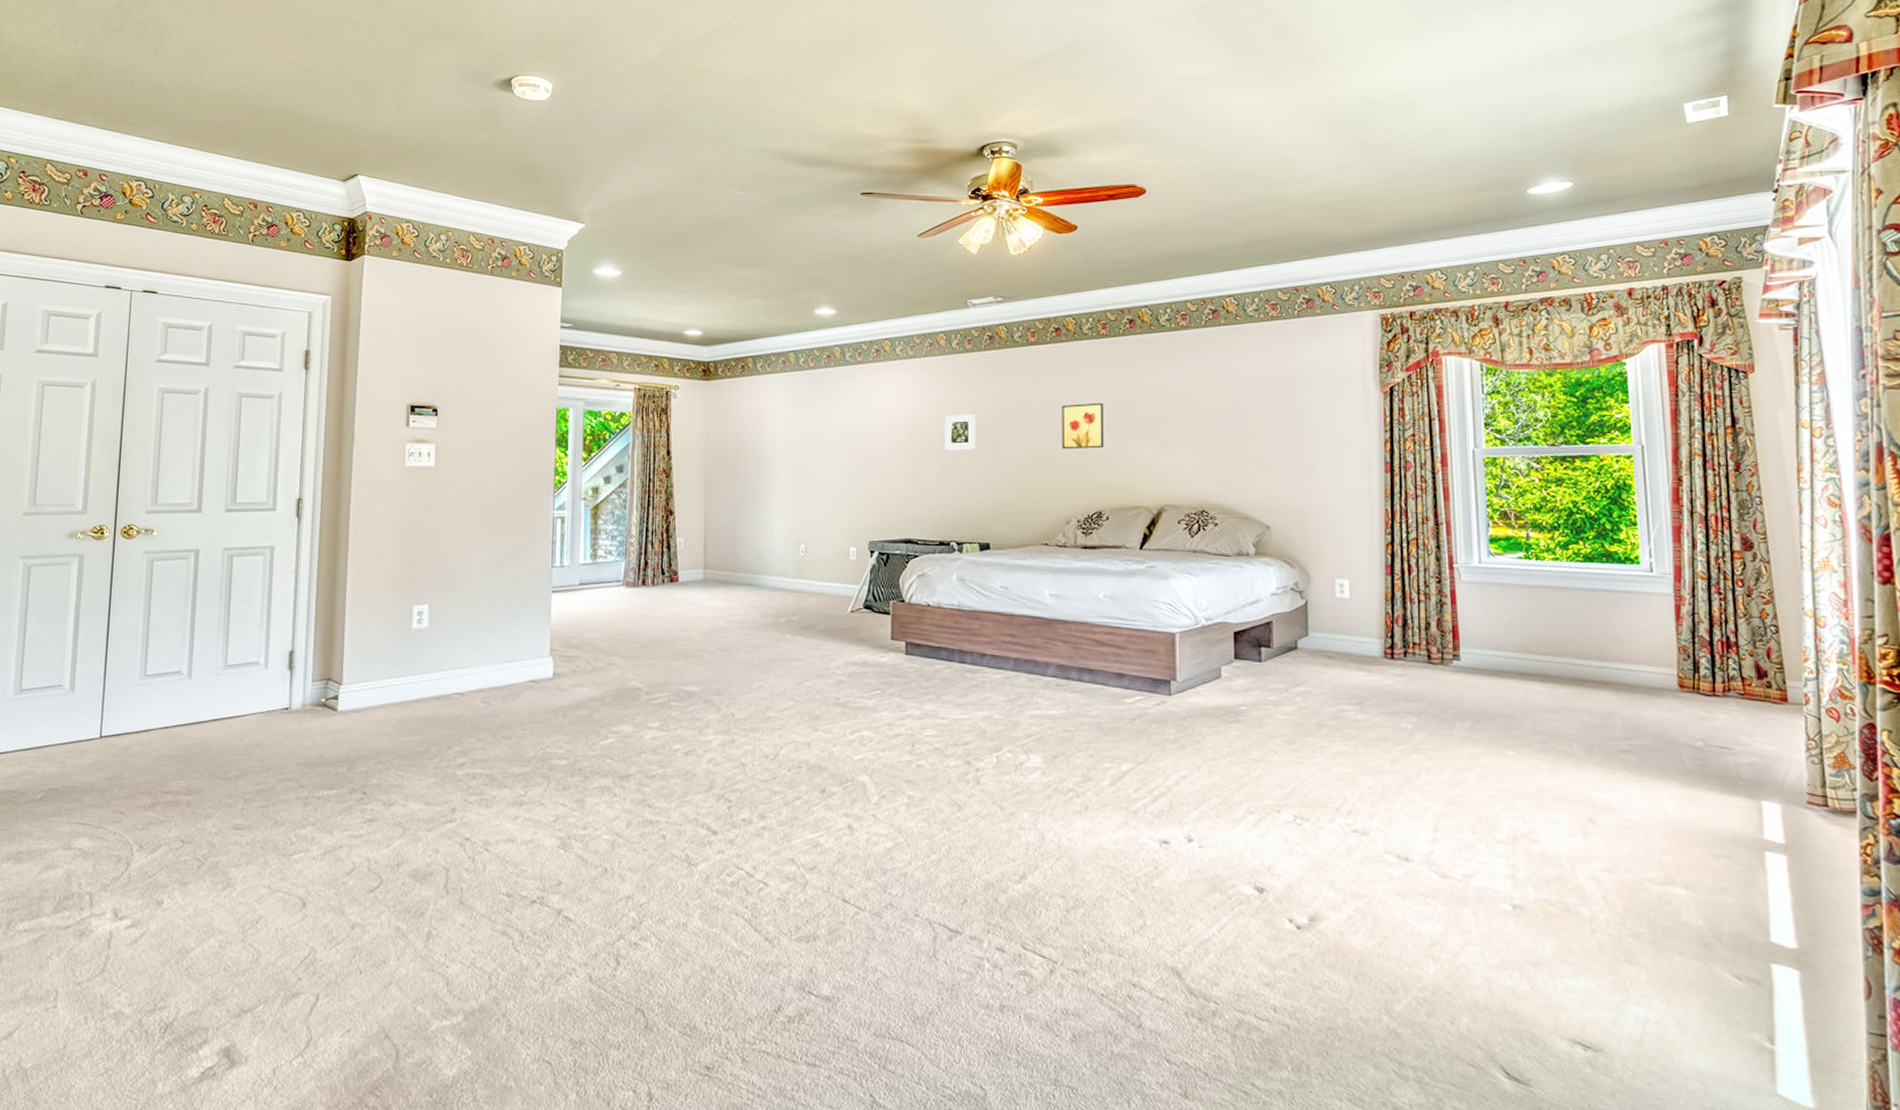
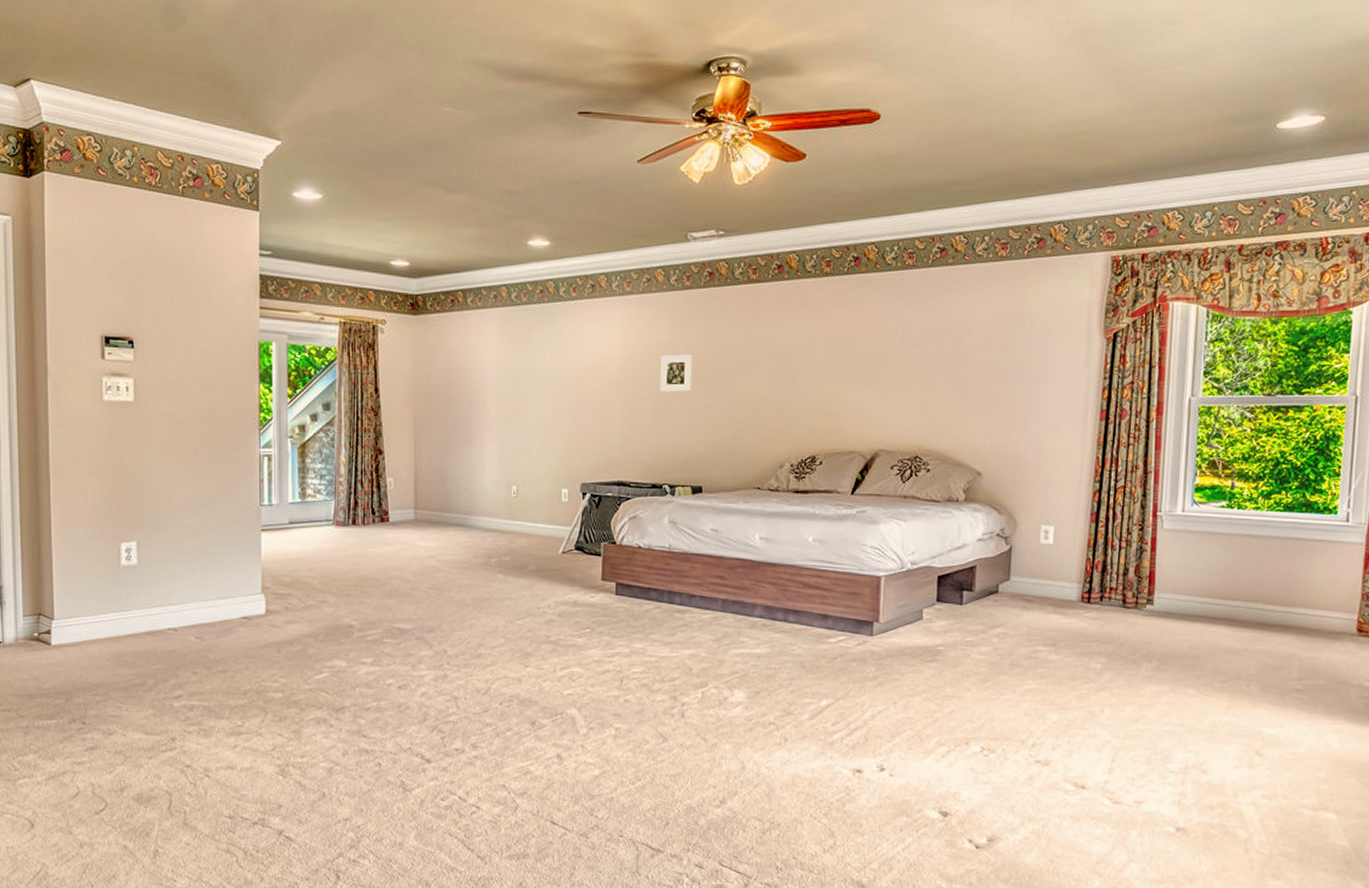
wall art: present [1062,402,1104,450] -> none [778,344,823,393]

